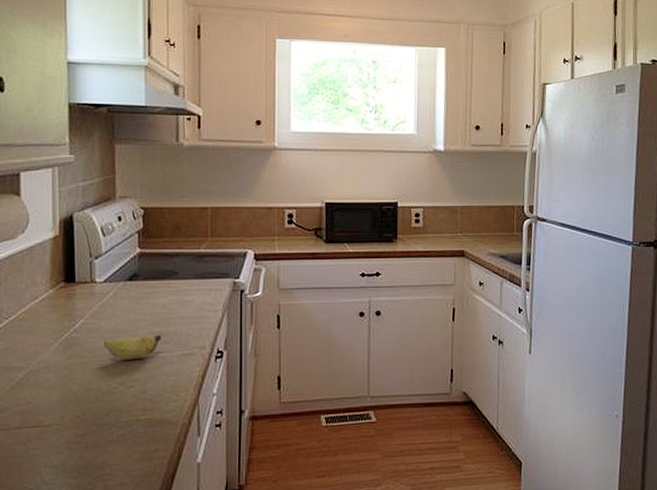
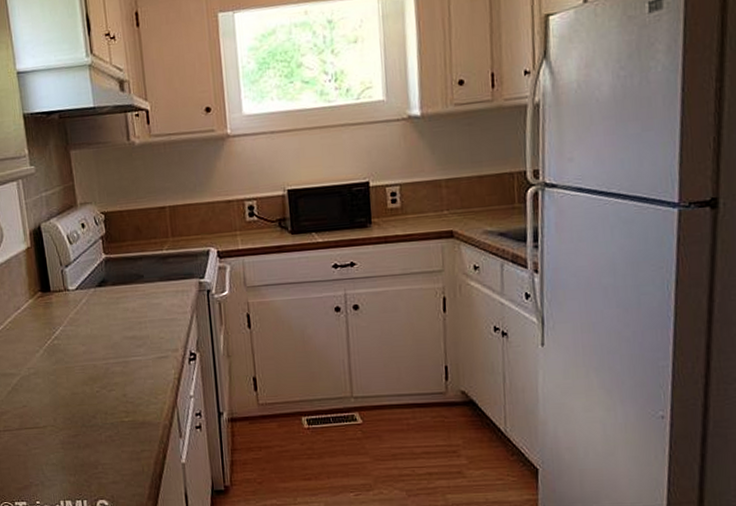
banana: present [103,334,162,360] -> none [82,338,135,364]

